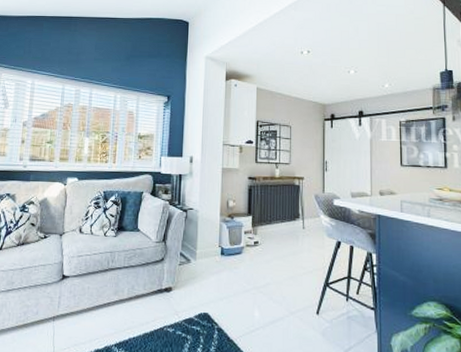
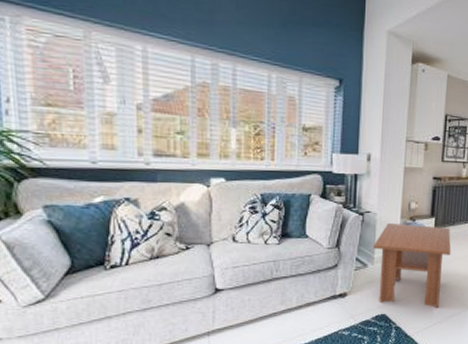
coffee table: none [196,219,270,312] -> present [373,222,452,309]

